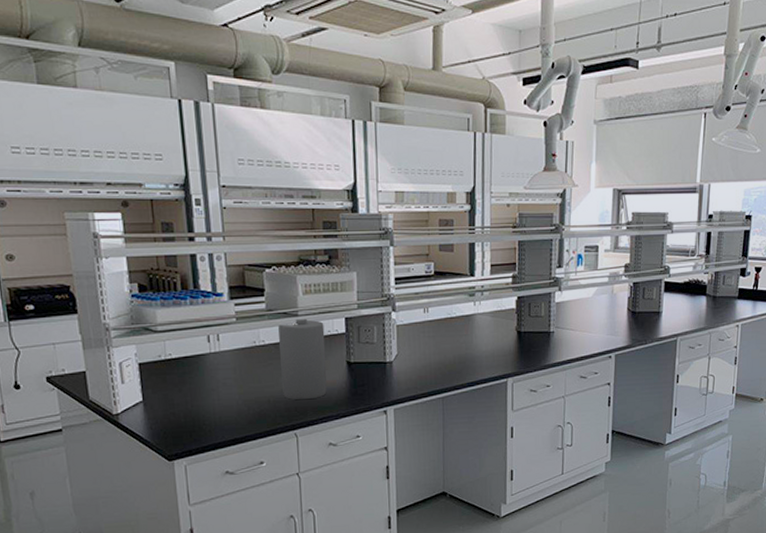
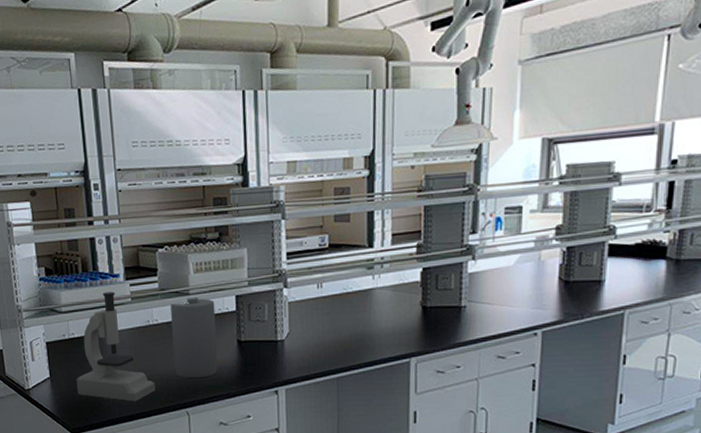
microscope: none [173,311,262,425] -> present [76,292,156,402]

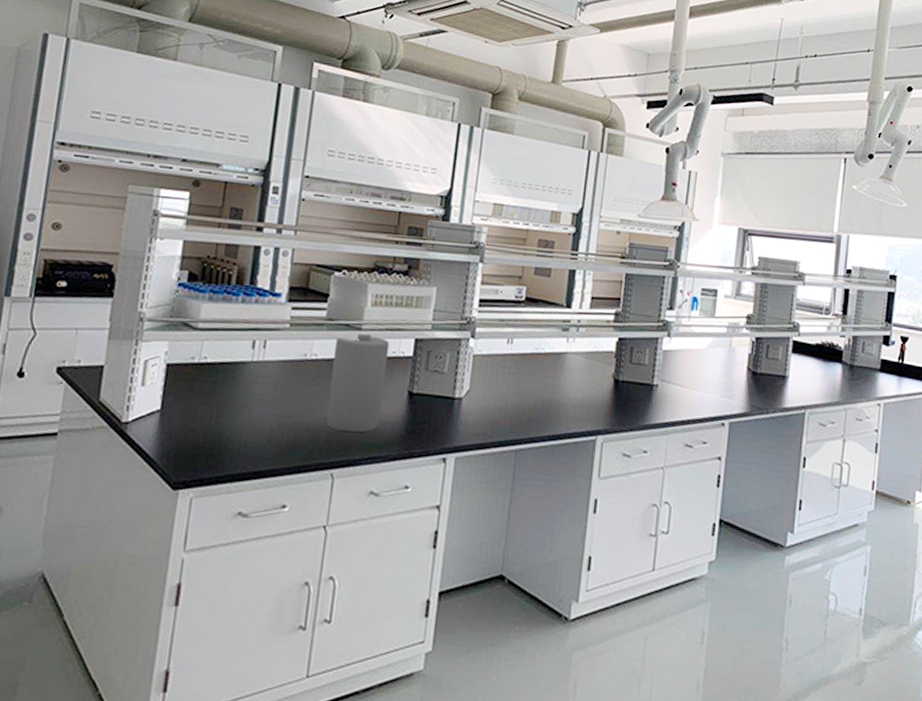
microscope: present [76,292,156,402] -> none [192,312,298,454]

